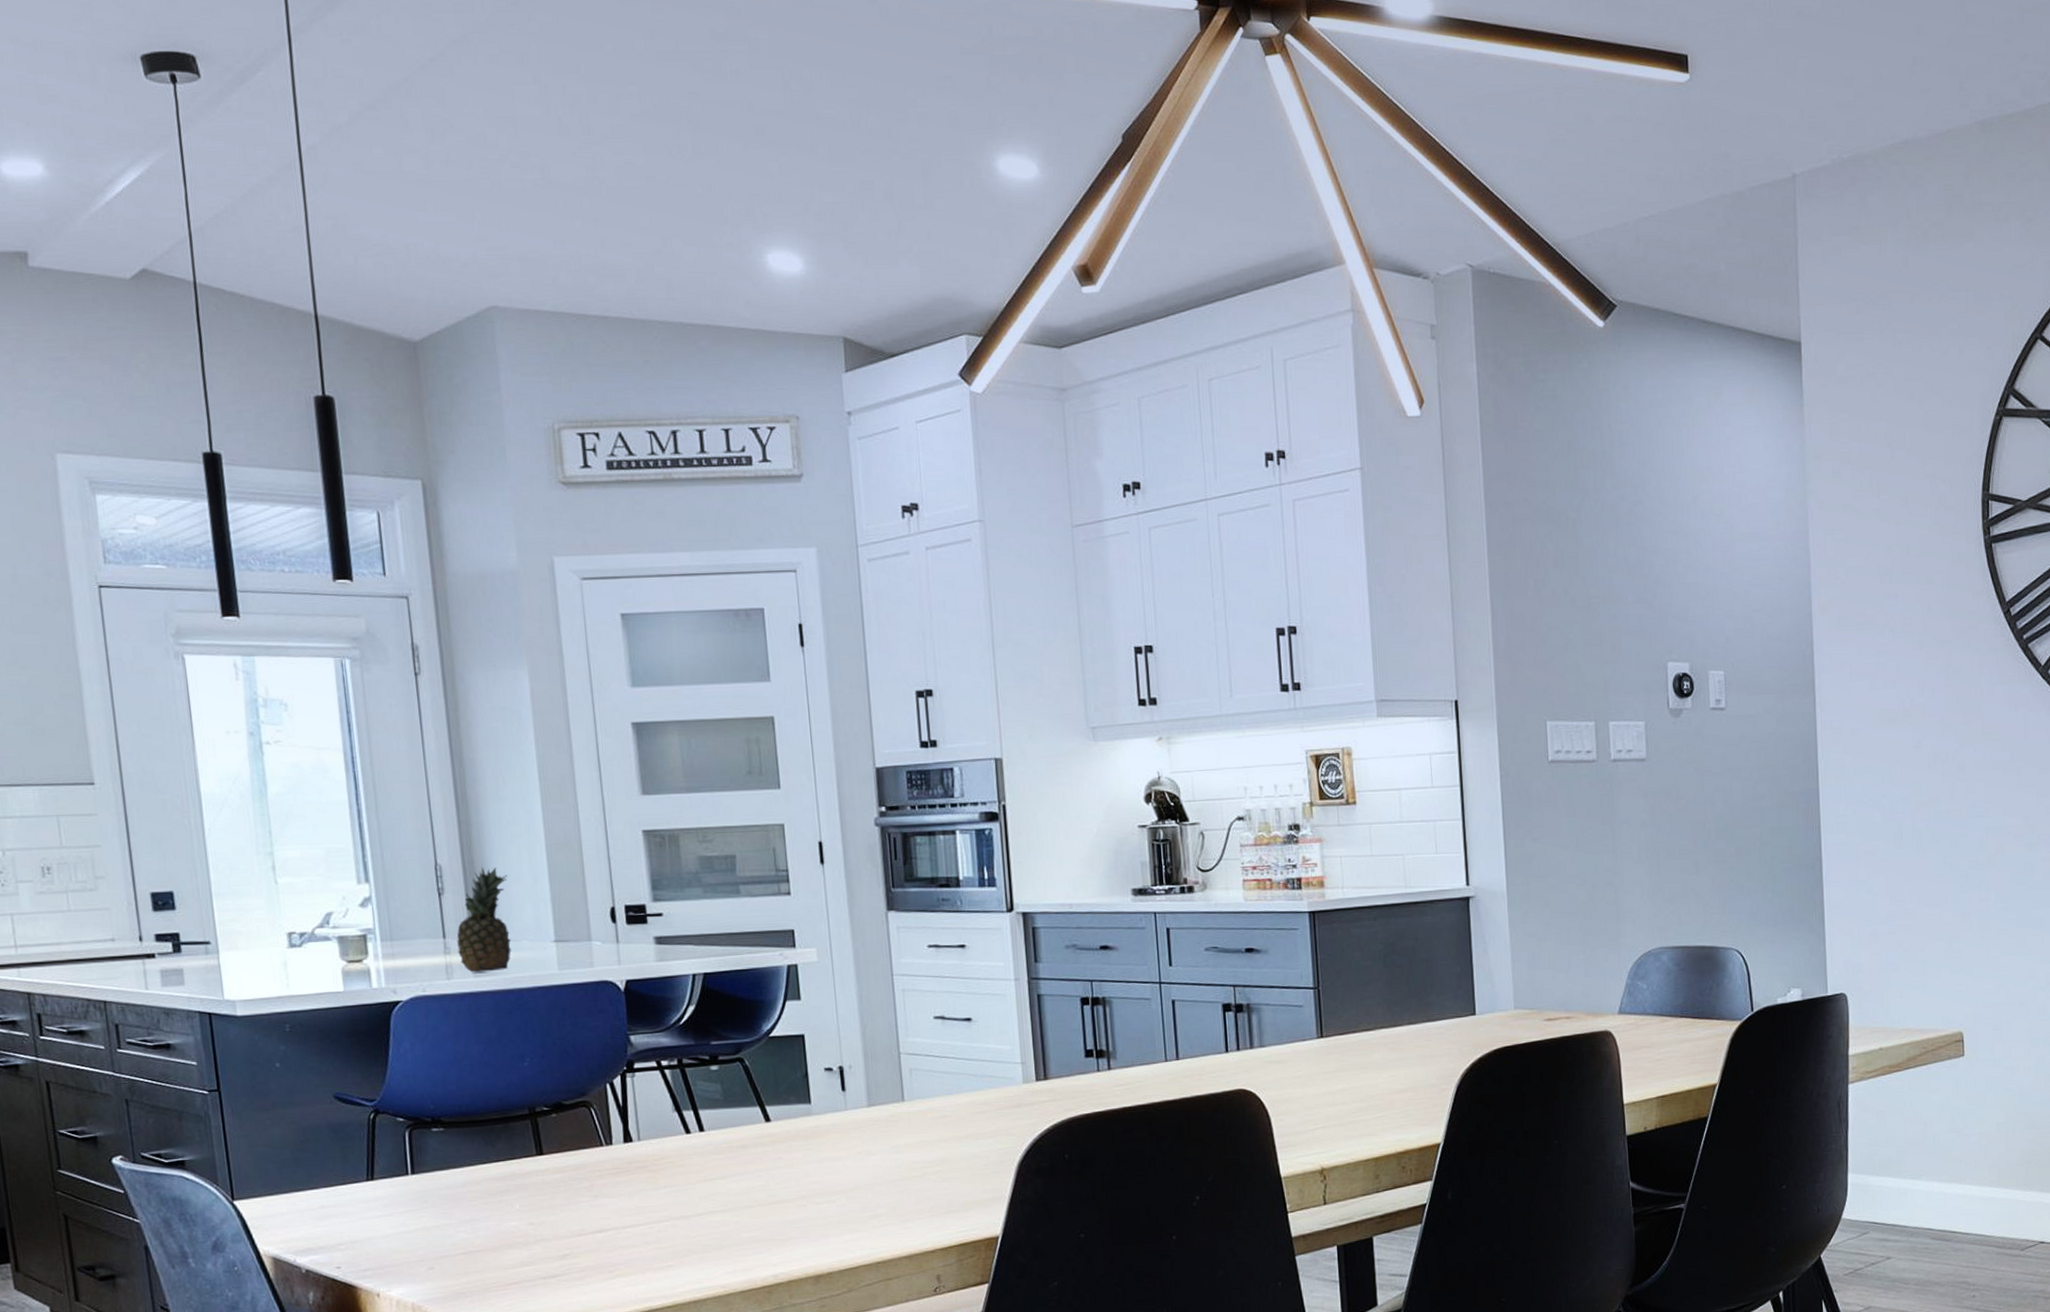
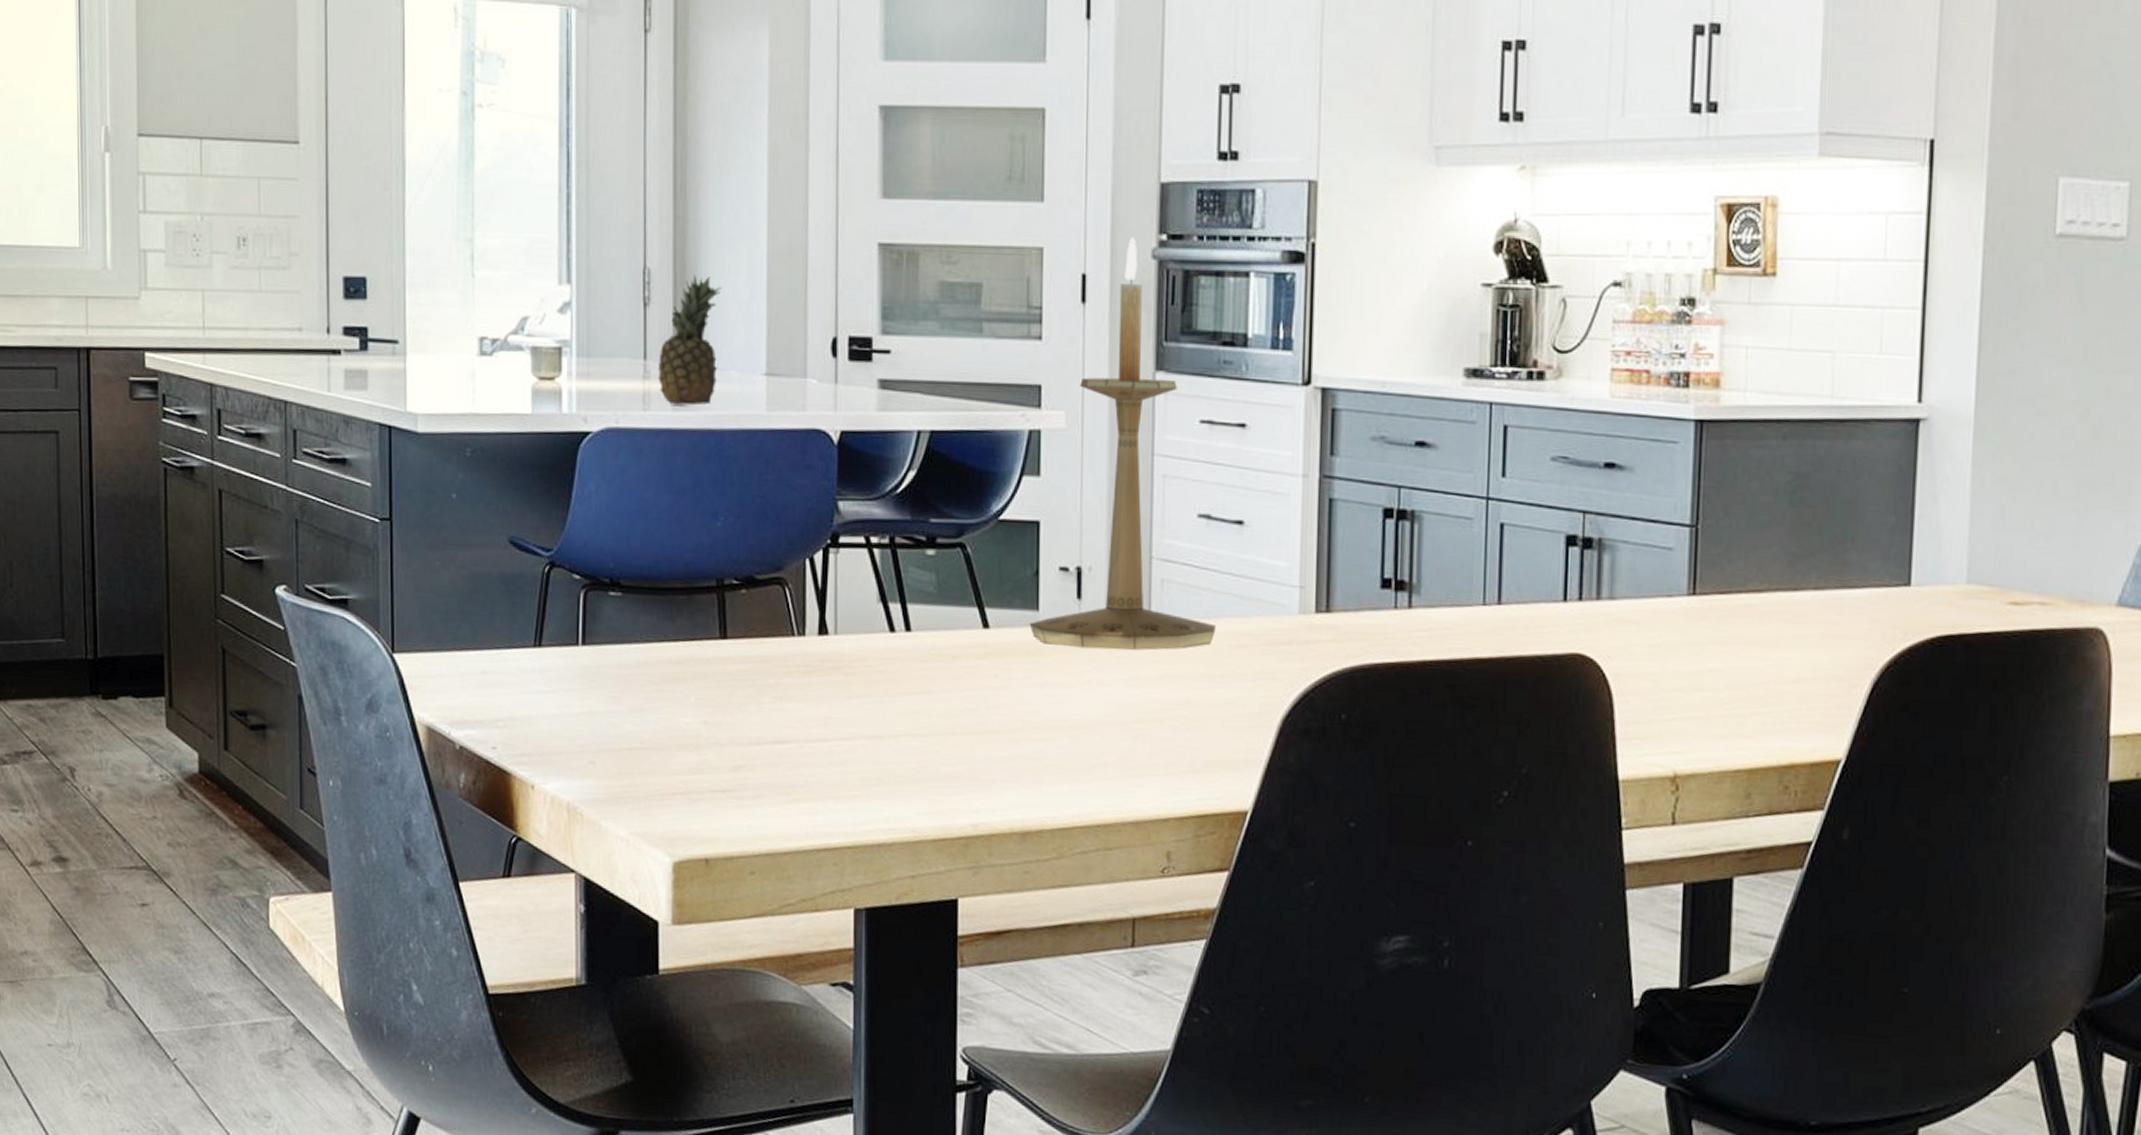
candlestick: none [804,810,958,1129] -> present [1029,236,1216,651]

